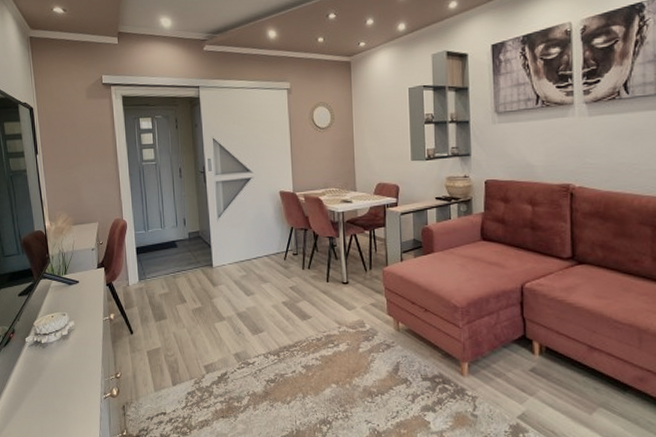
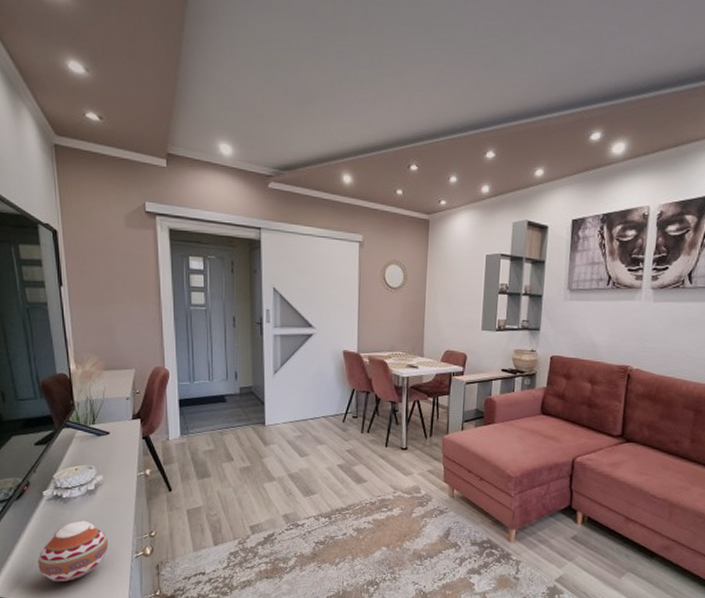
decorative ball: none [22,364,81,423] -> present [38,520,109,582]

